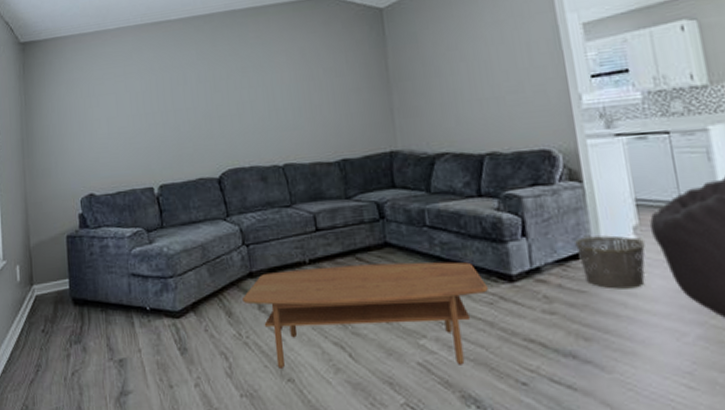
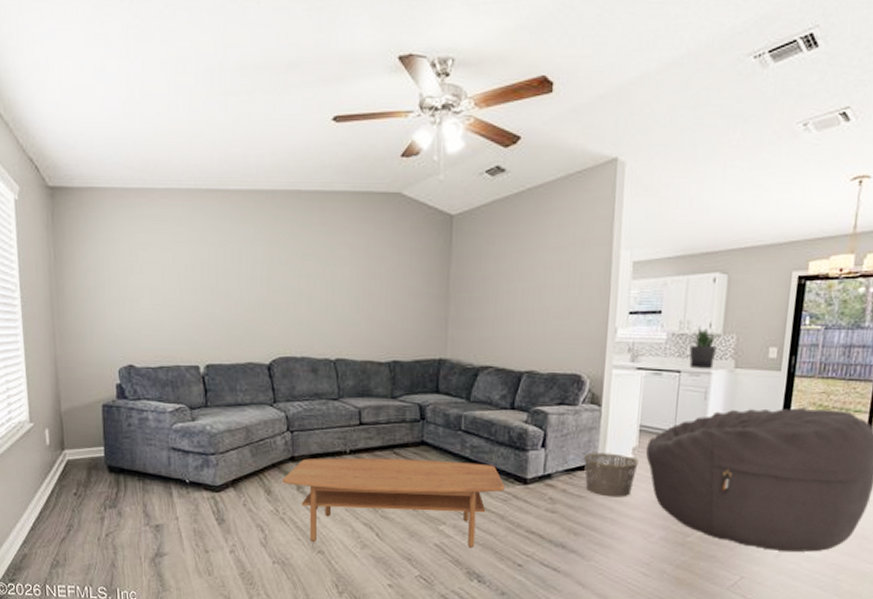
planter: none [670,78,709,128] -> present [689,325,717,369]

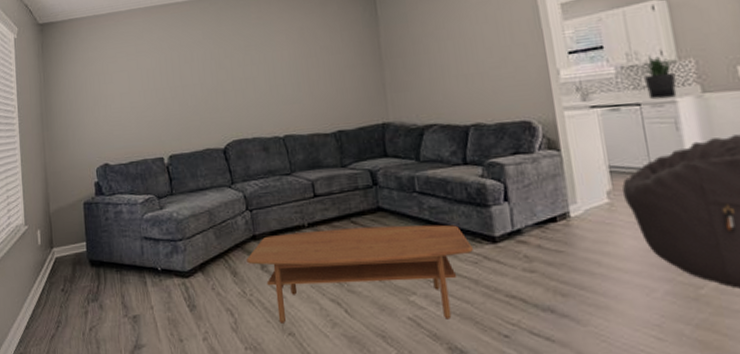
basket: present [584,452,639,497] -> none [553,199,618,249]

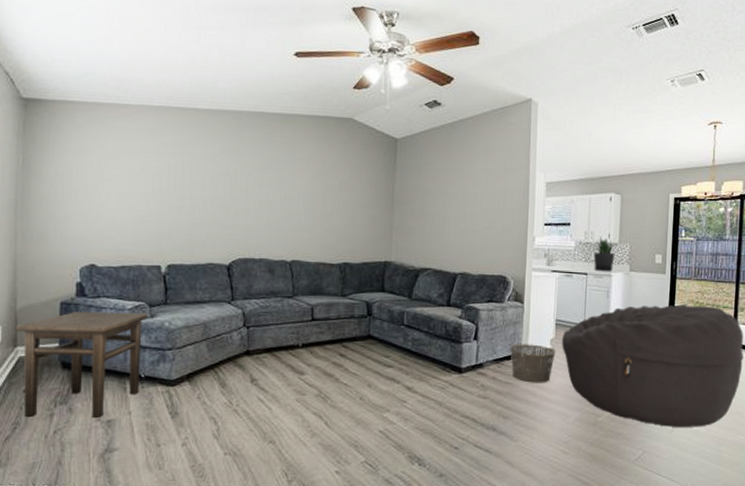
side table: none [51,206,158,315] -> present [16,312,148,418]
coffee table: present [247,224,473,323] -> none [237,351,442,433]
basket: none [553,199,618,249] -> present [510,344,556,383]

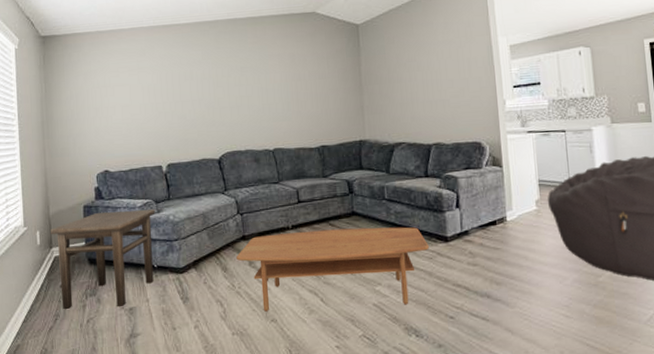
coffee table: none [237,351,442,433] -> present [236,227,429,312]
basket: present [510,344,556,383] -> none [494,207,543,247]
planter: present [593,235,615,272] -> none [568,91,593,128]

